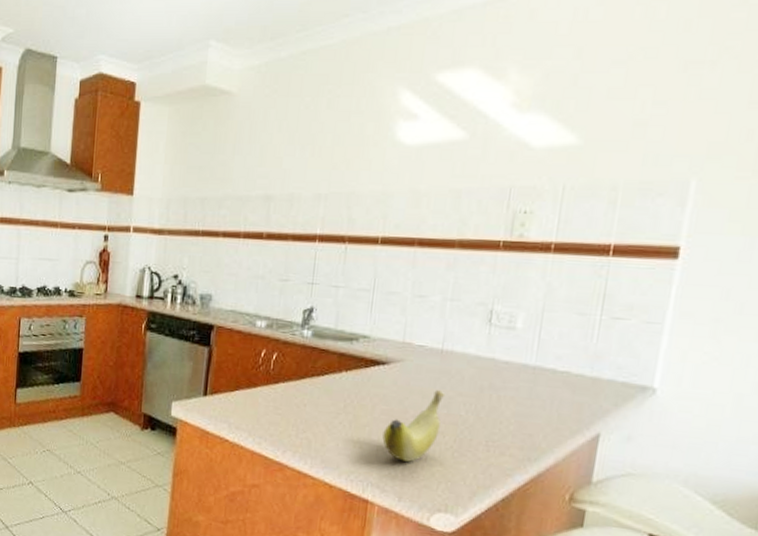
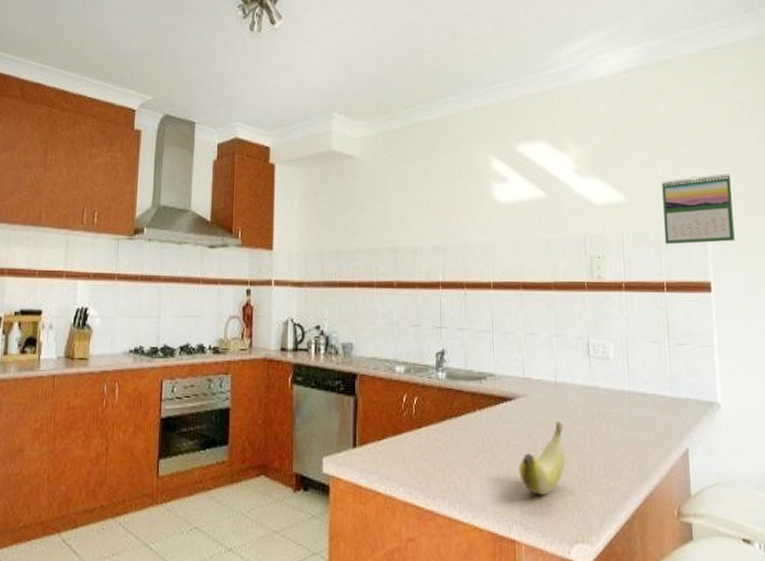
calendar: none [623,106,749,199] -> present [662,173,735,245]

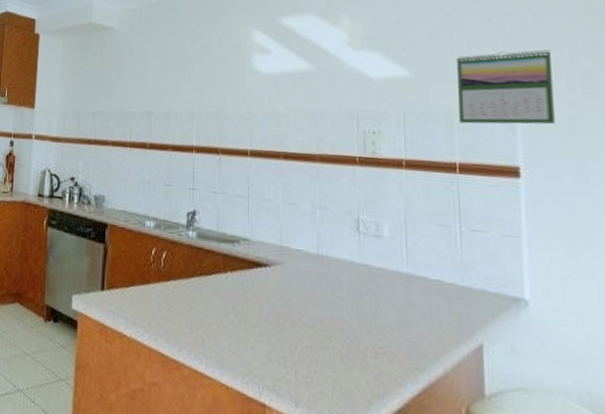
banana: present [519,421,565,495] -> none [272,294,327,366]

